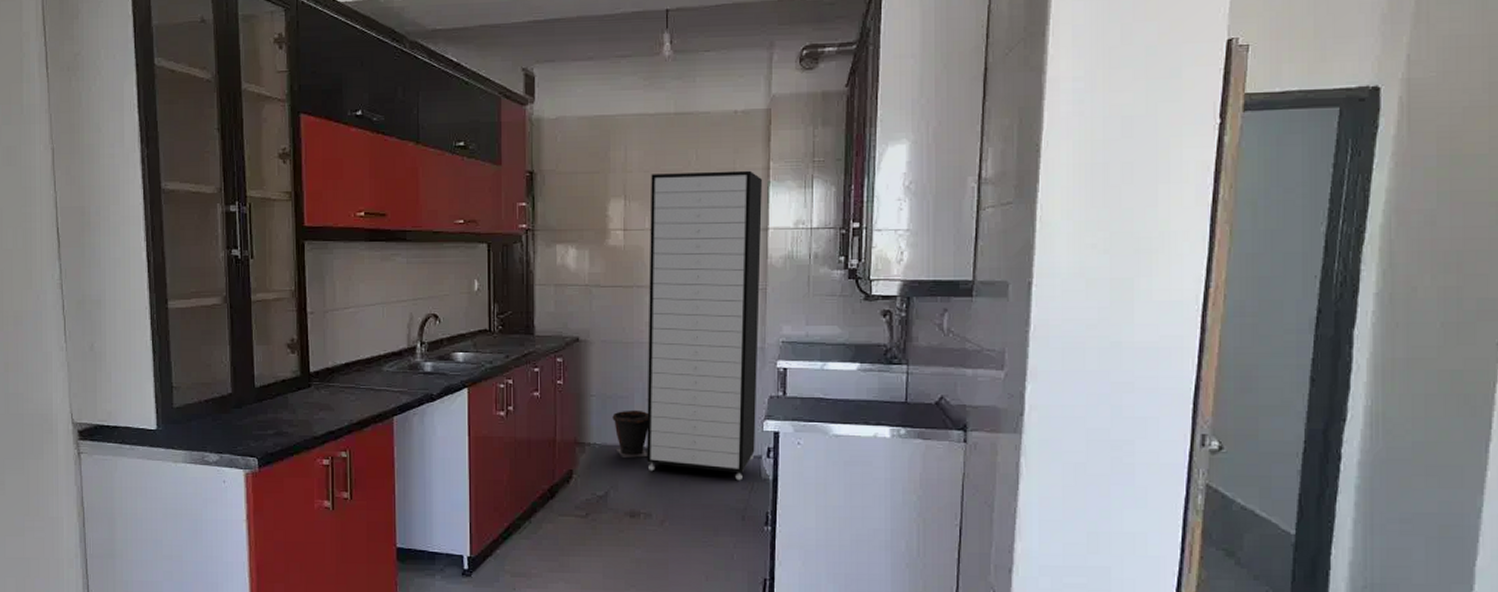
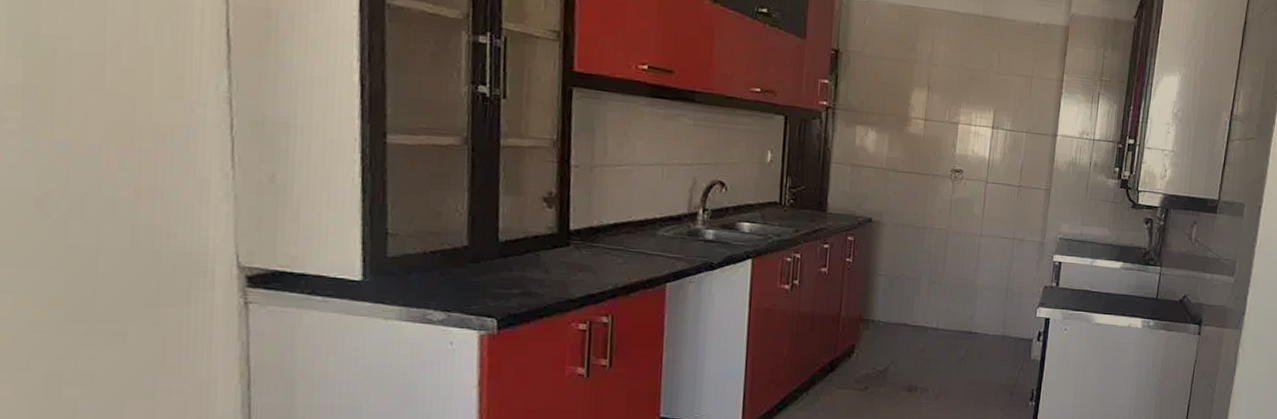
bucket: present [612,410,649,458] -> none [898,291,933,336]
storage cabinet: present [646,170,763,481] -> none [927,70,1057,360]

